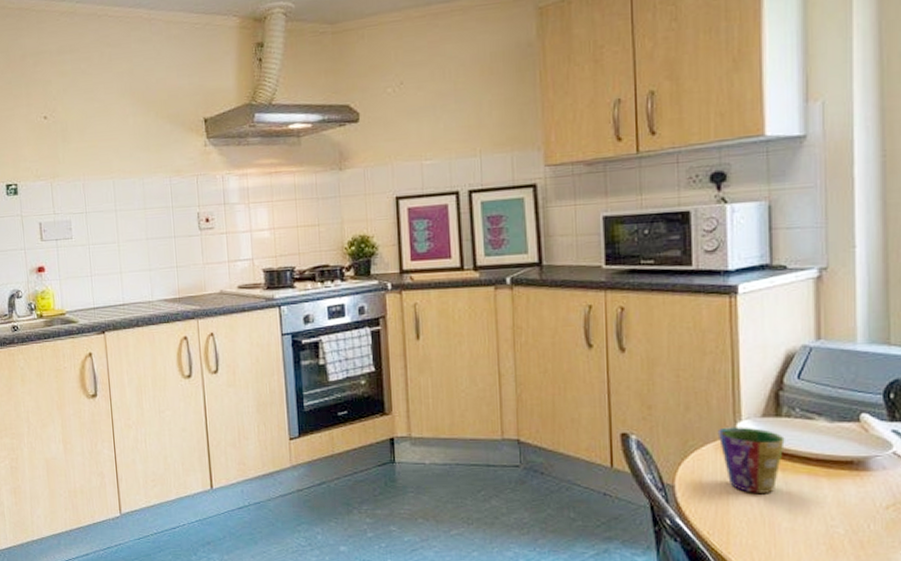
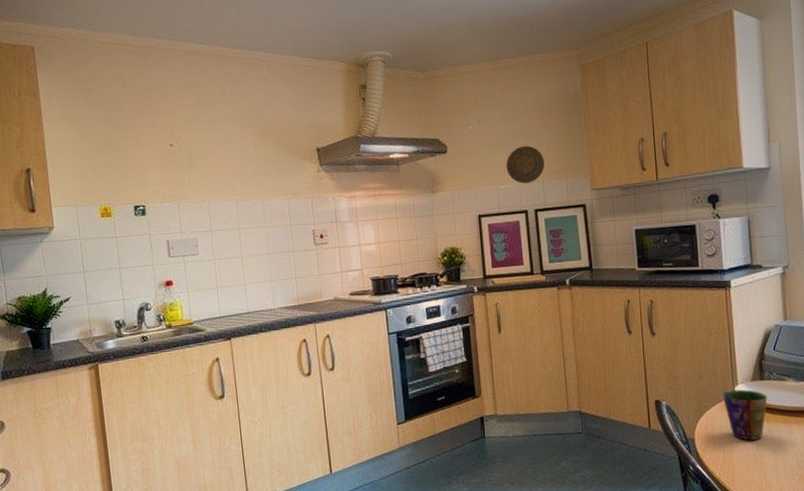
decorative plate: none [433,111,484,159] -> present [506,145,545,184]

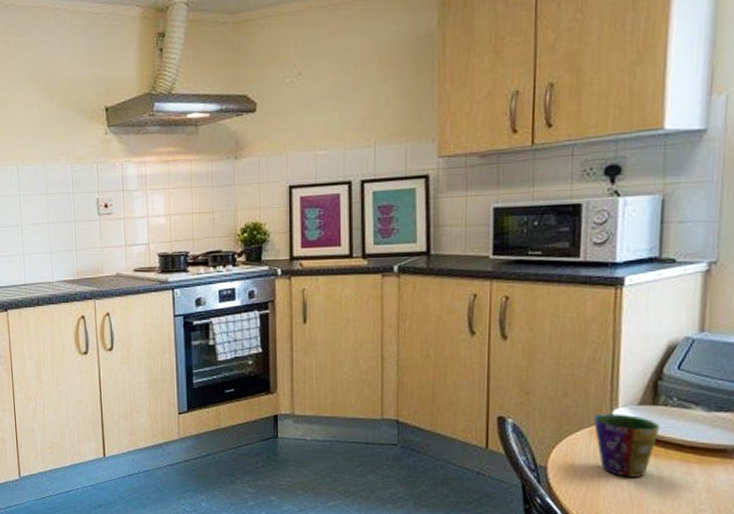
decorative plate: present [506,145,545,184] -> none [329,102,379,149]

